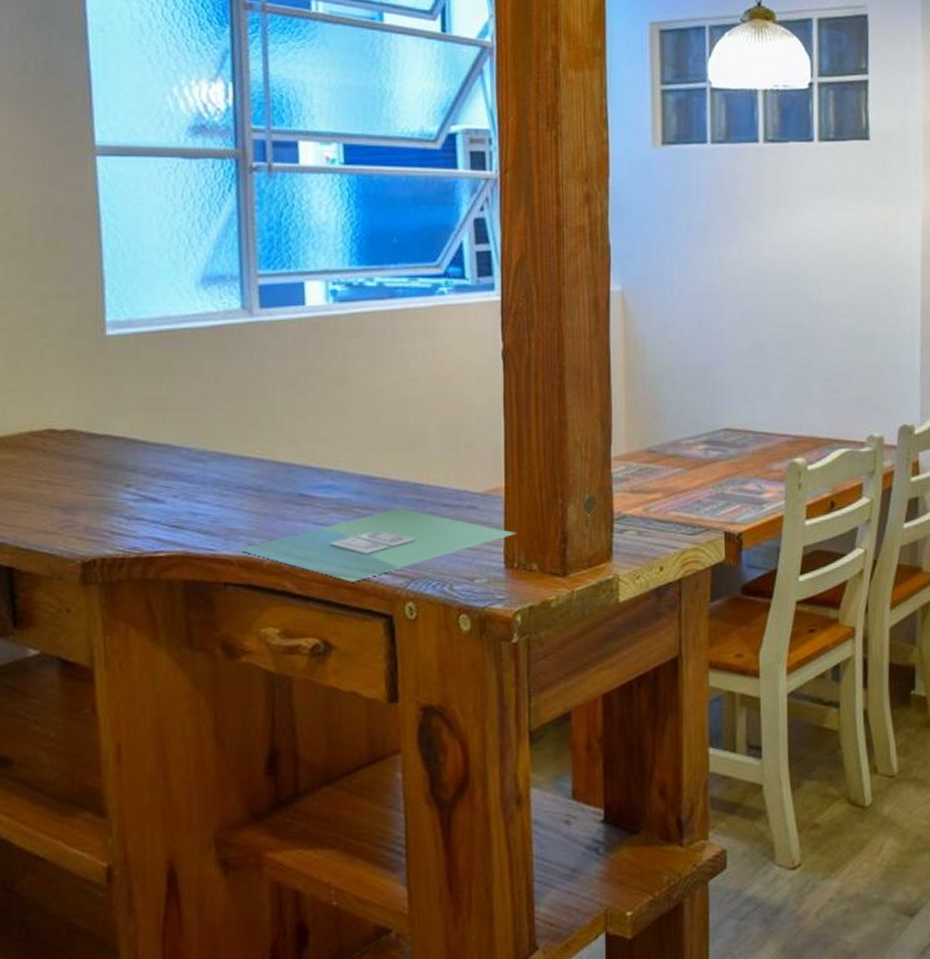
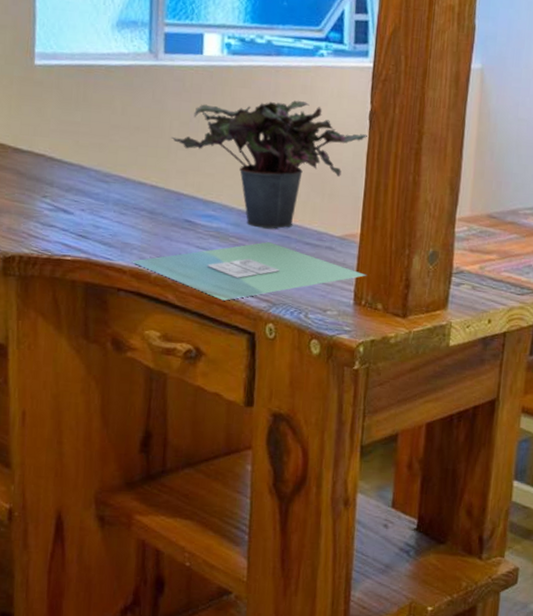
potted plant: none [275,345,502,494] -> present [171,100,367,229]

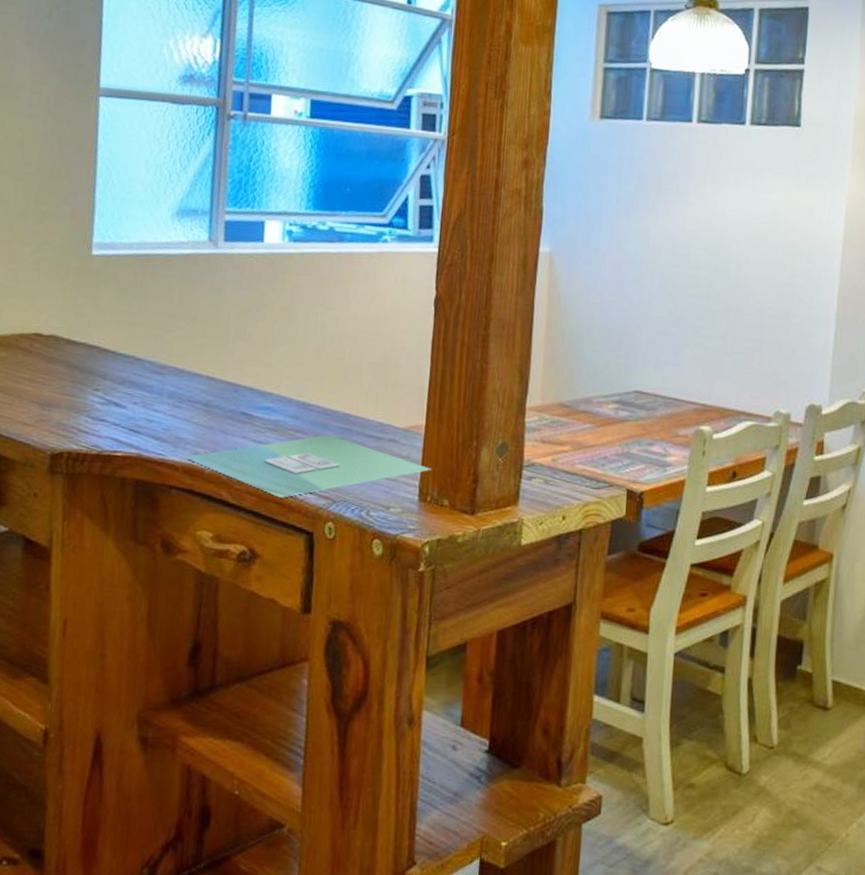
potted plant: present [171,100,367,229] -> none [229,287,433,421]

